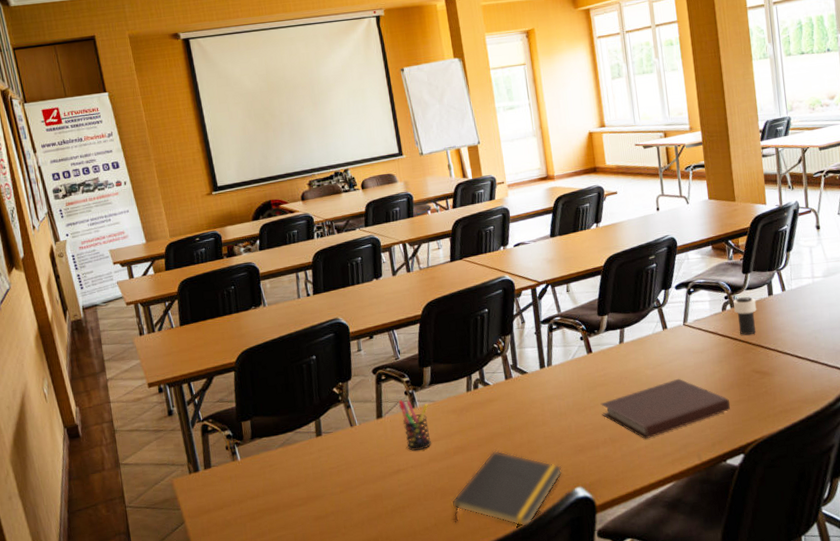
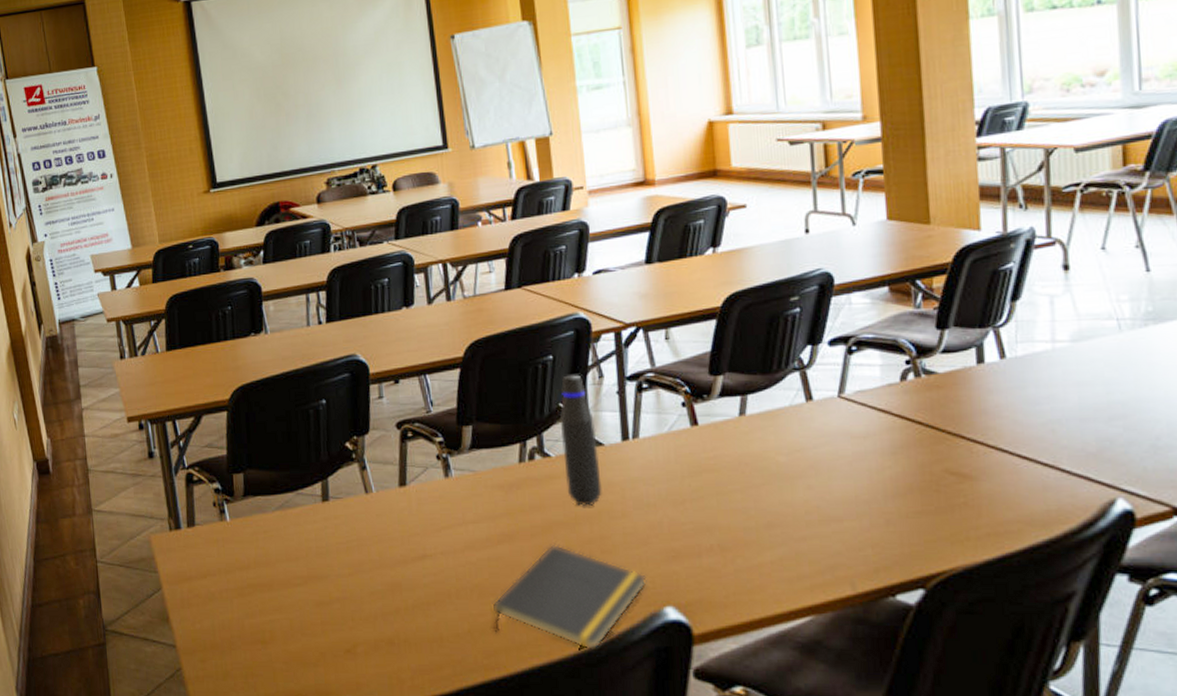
pen holder: present [398,399,431,451] -> none [427,465,468,532]
water bottle: none [495,322,528,420] -> present [559,375,602,506]
notebook: present [600,378,731,439] -> none [707,471,907,552]
cup: present [733,296,757,335] -> none [919,362,957,419]

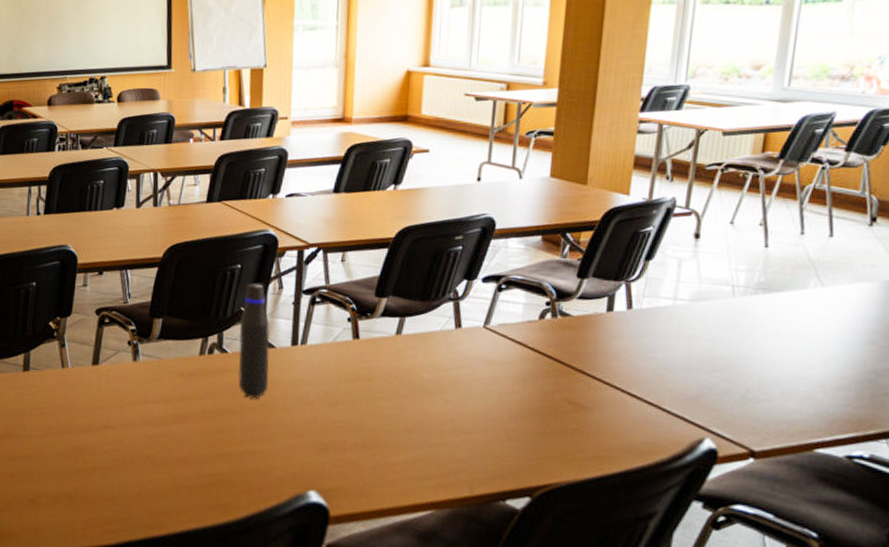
notepad: present [492,544,647,649] -> none [160,427,297,520]

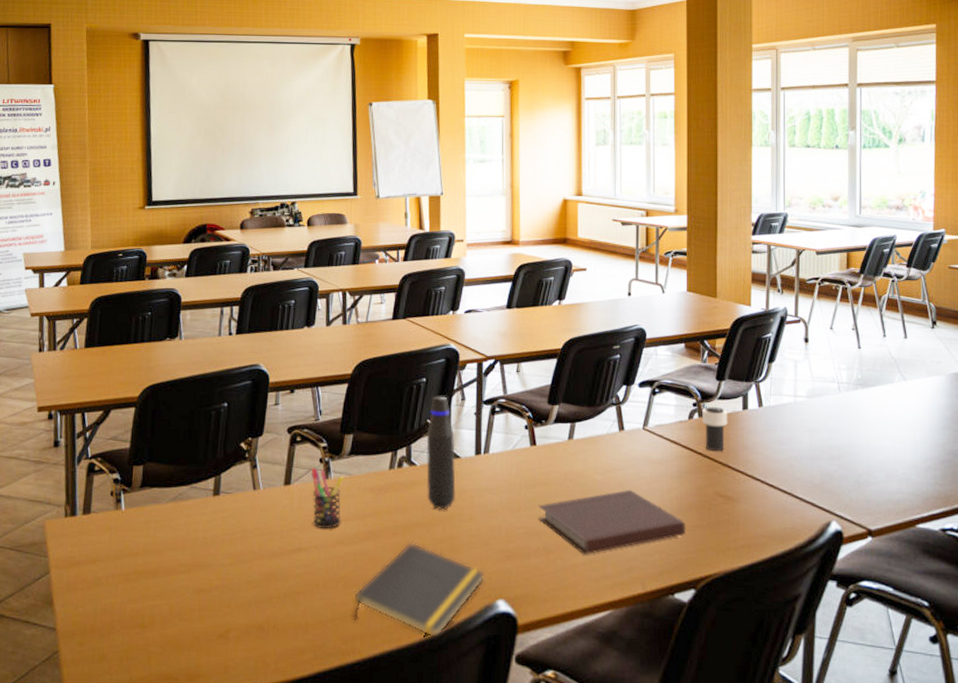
pen holder: none [119,349,152,409] -> present [310,467,344,528]
notepad: none [160,427,297,520] -> present [354,542,485,637]
notebook: none [357,390,526,454] -> present [538,489,686,555]
cup: none [556,306,588,356] -> present [702,406,728,452]

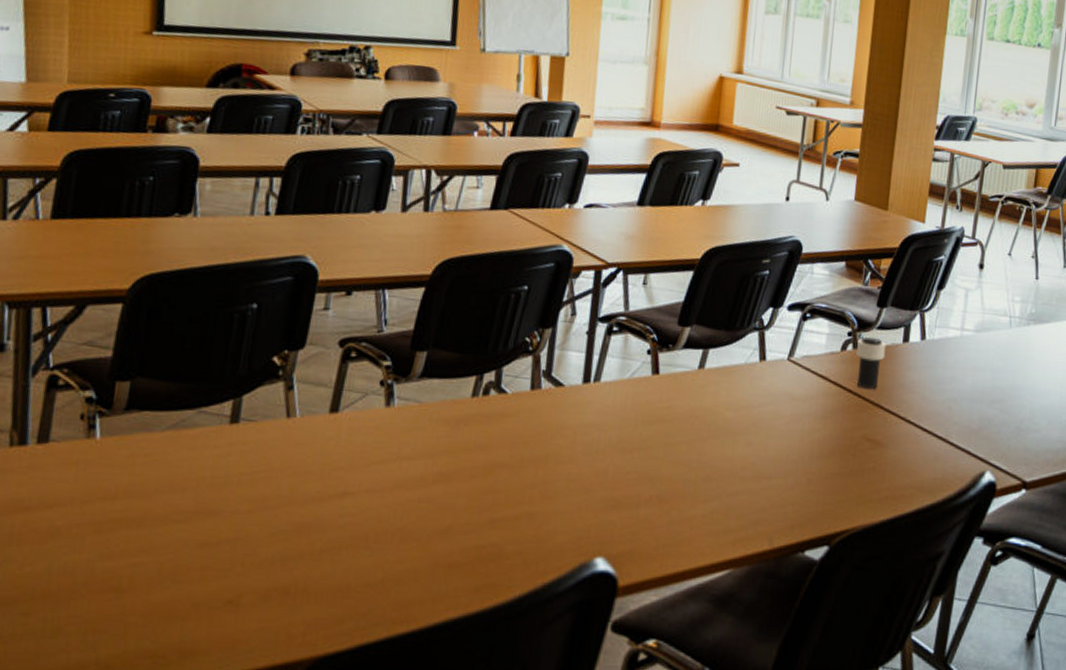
pen holder: present [310,467,344,528] -> none [365,391,411,469]
notepad: present [354,542,485,637] -> none [412,486,583,601]
water bottle: present [426,396,456,510] -> none [518,308,559,448]
notebook: present [538,489,686,555] -> none [653,430,826,506]

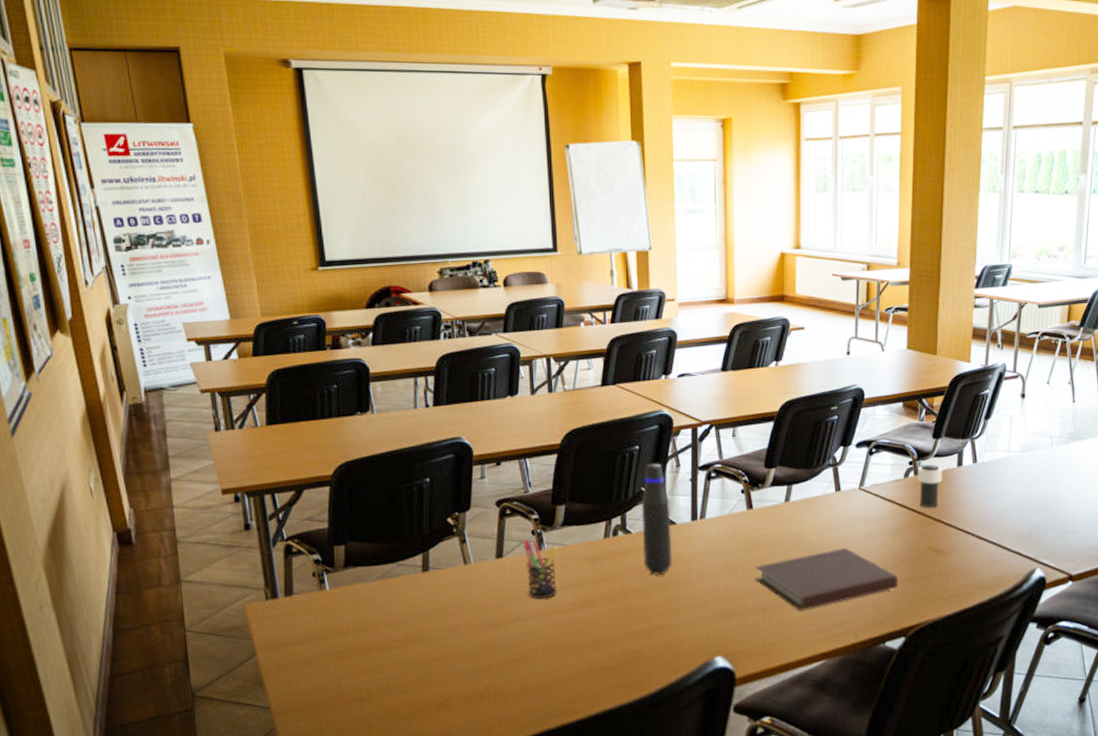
pen holder: none [365,391,411,469] -> present [523,539,557,598]
water bottle: none [518,308,559,448] -> present [641,463,672,575]
notebook: none [653,430,826,506] -> present [755,547,899,611]

